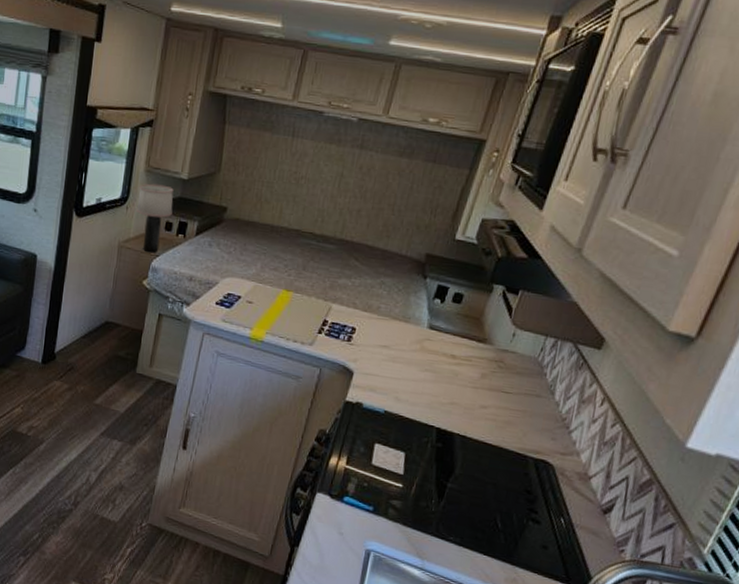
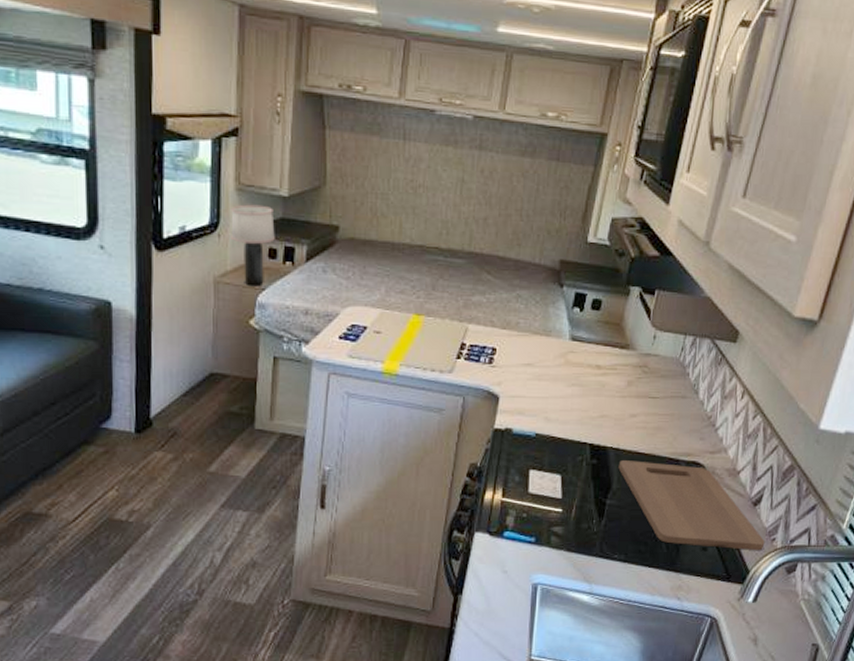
cutting board: none [463,448,612,560] -> present [618,460,765,551]

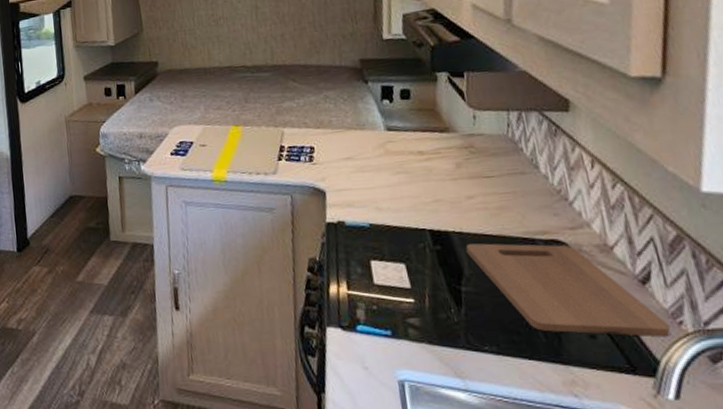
table lamp: present [231,204,275,287] -> none [72,55,109,121]

